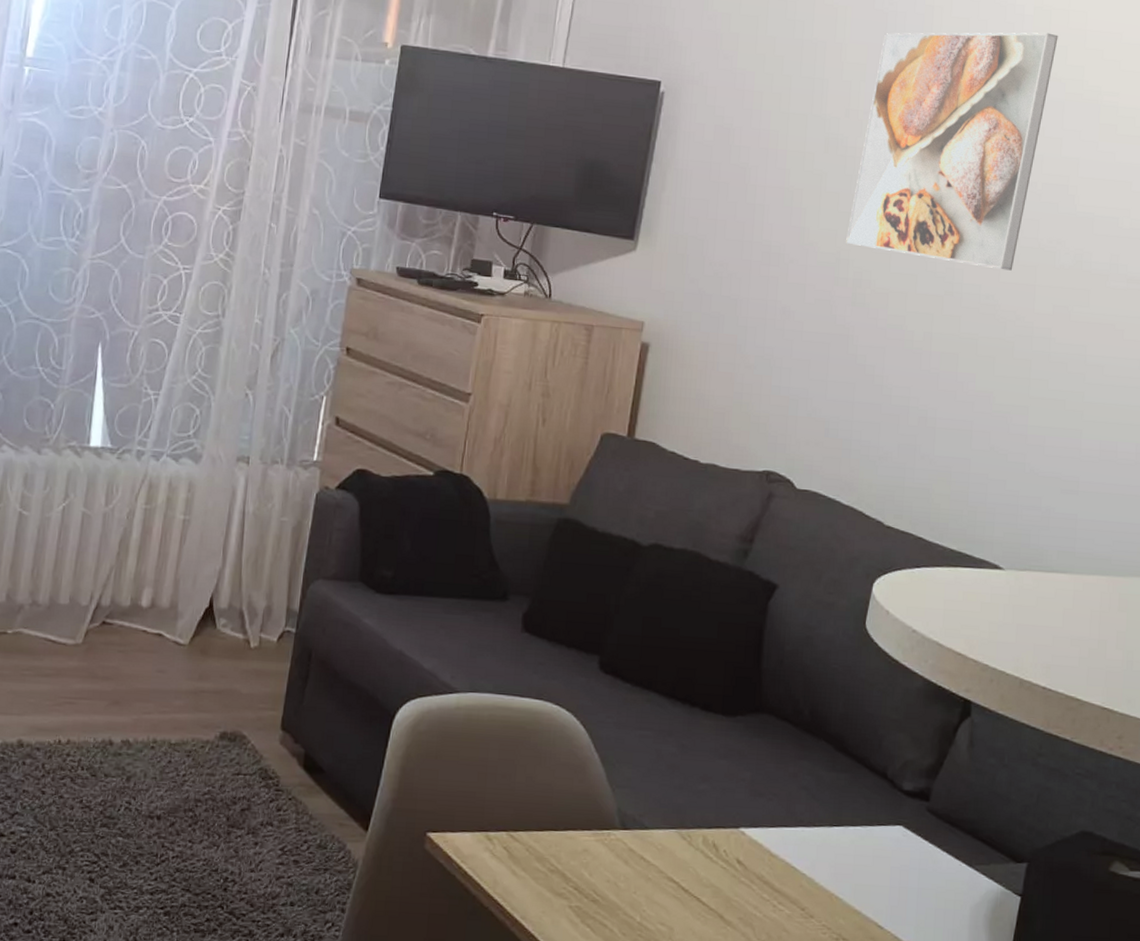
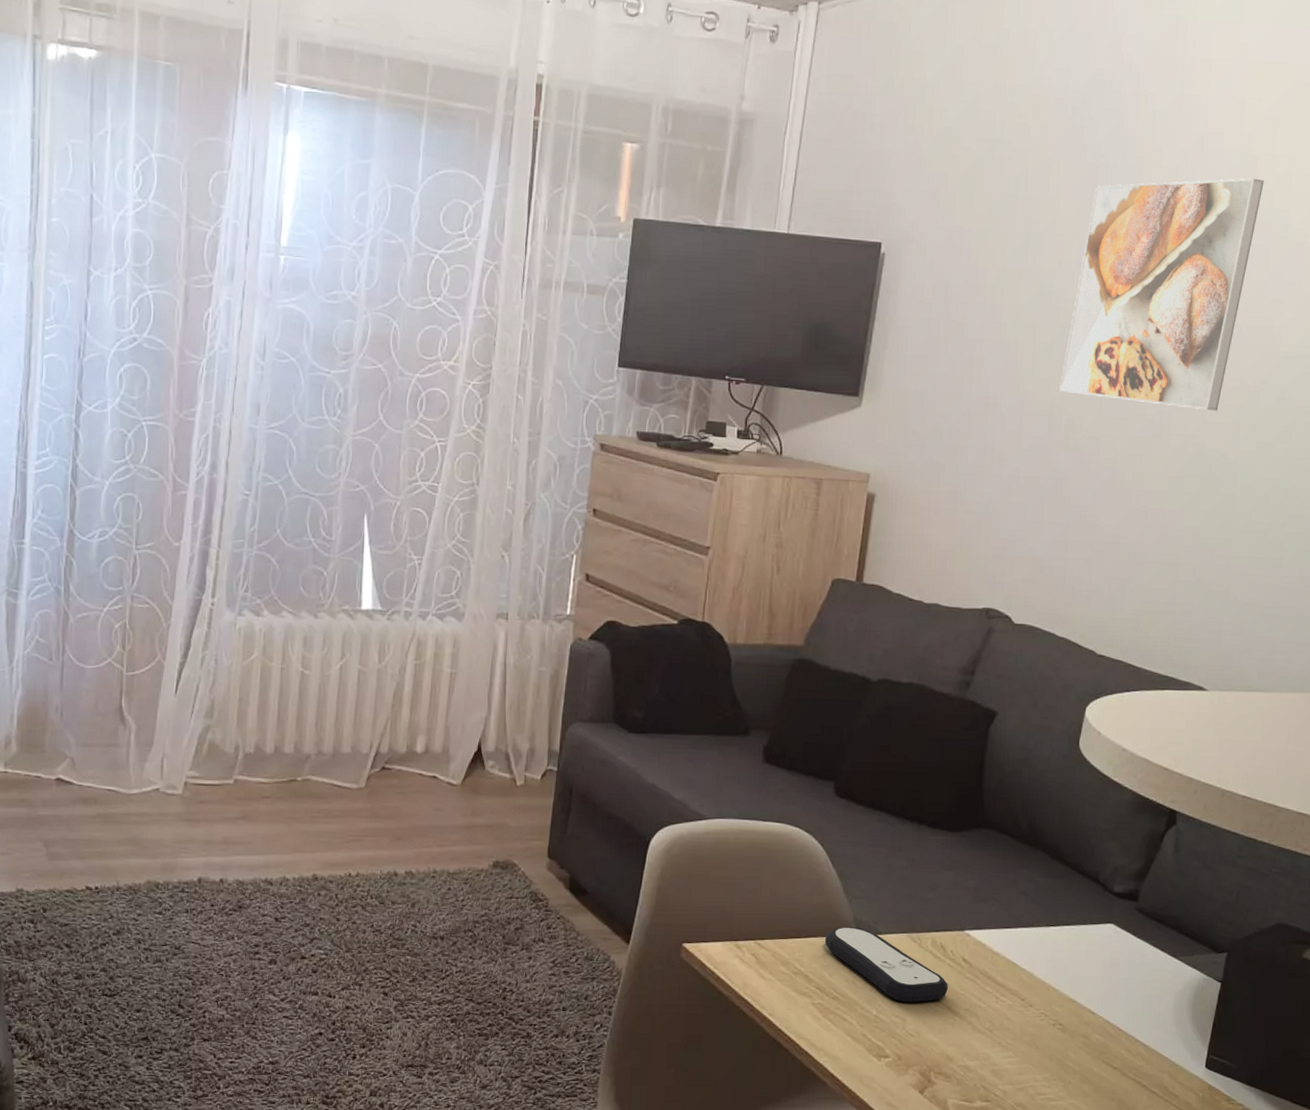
remote control: none [585,819,720,909] -> present [825,927,948,1003]

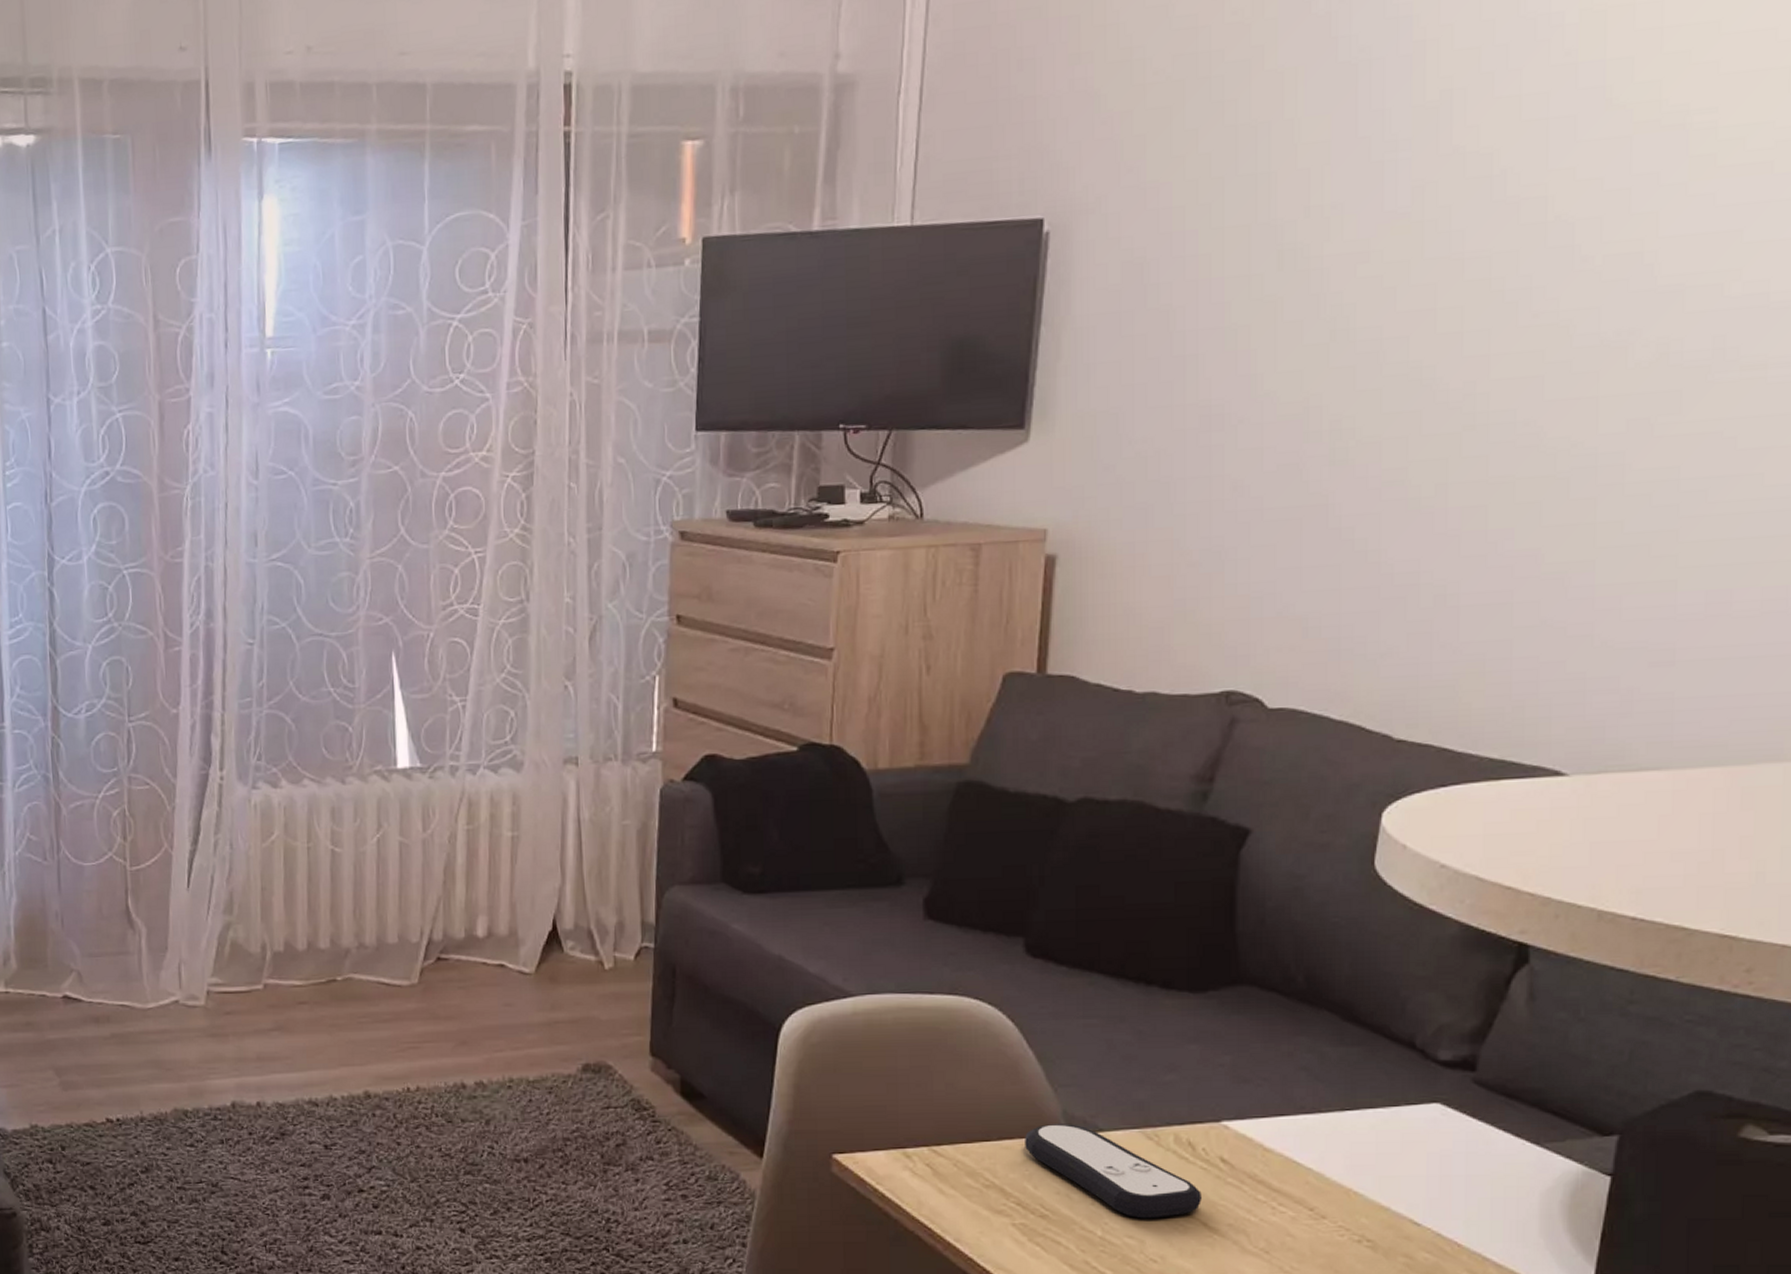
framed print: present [1059,178,1264,411] -> none [1316,42,1619,386]

